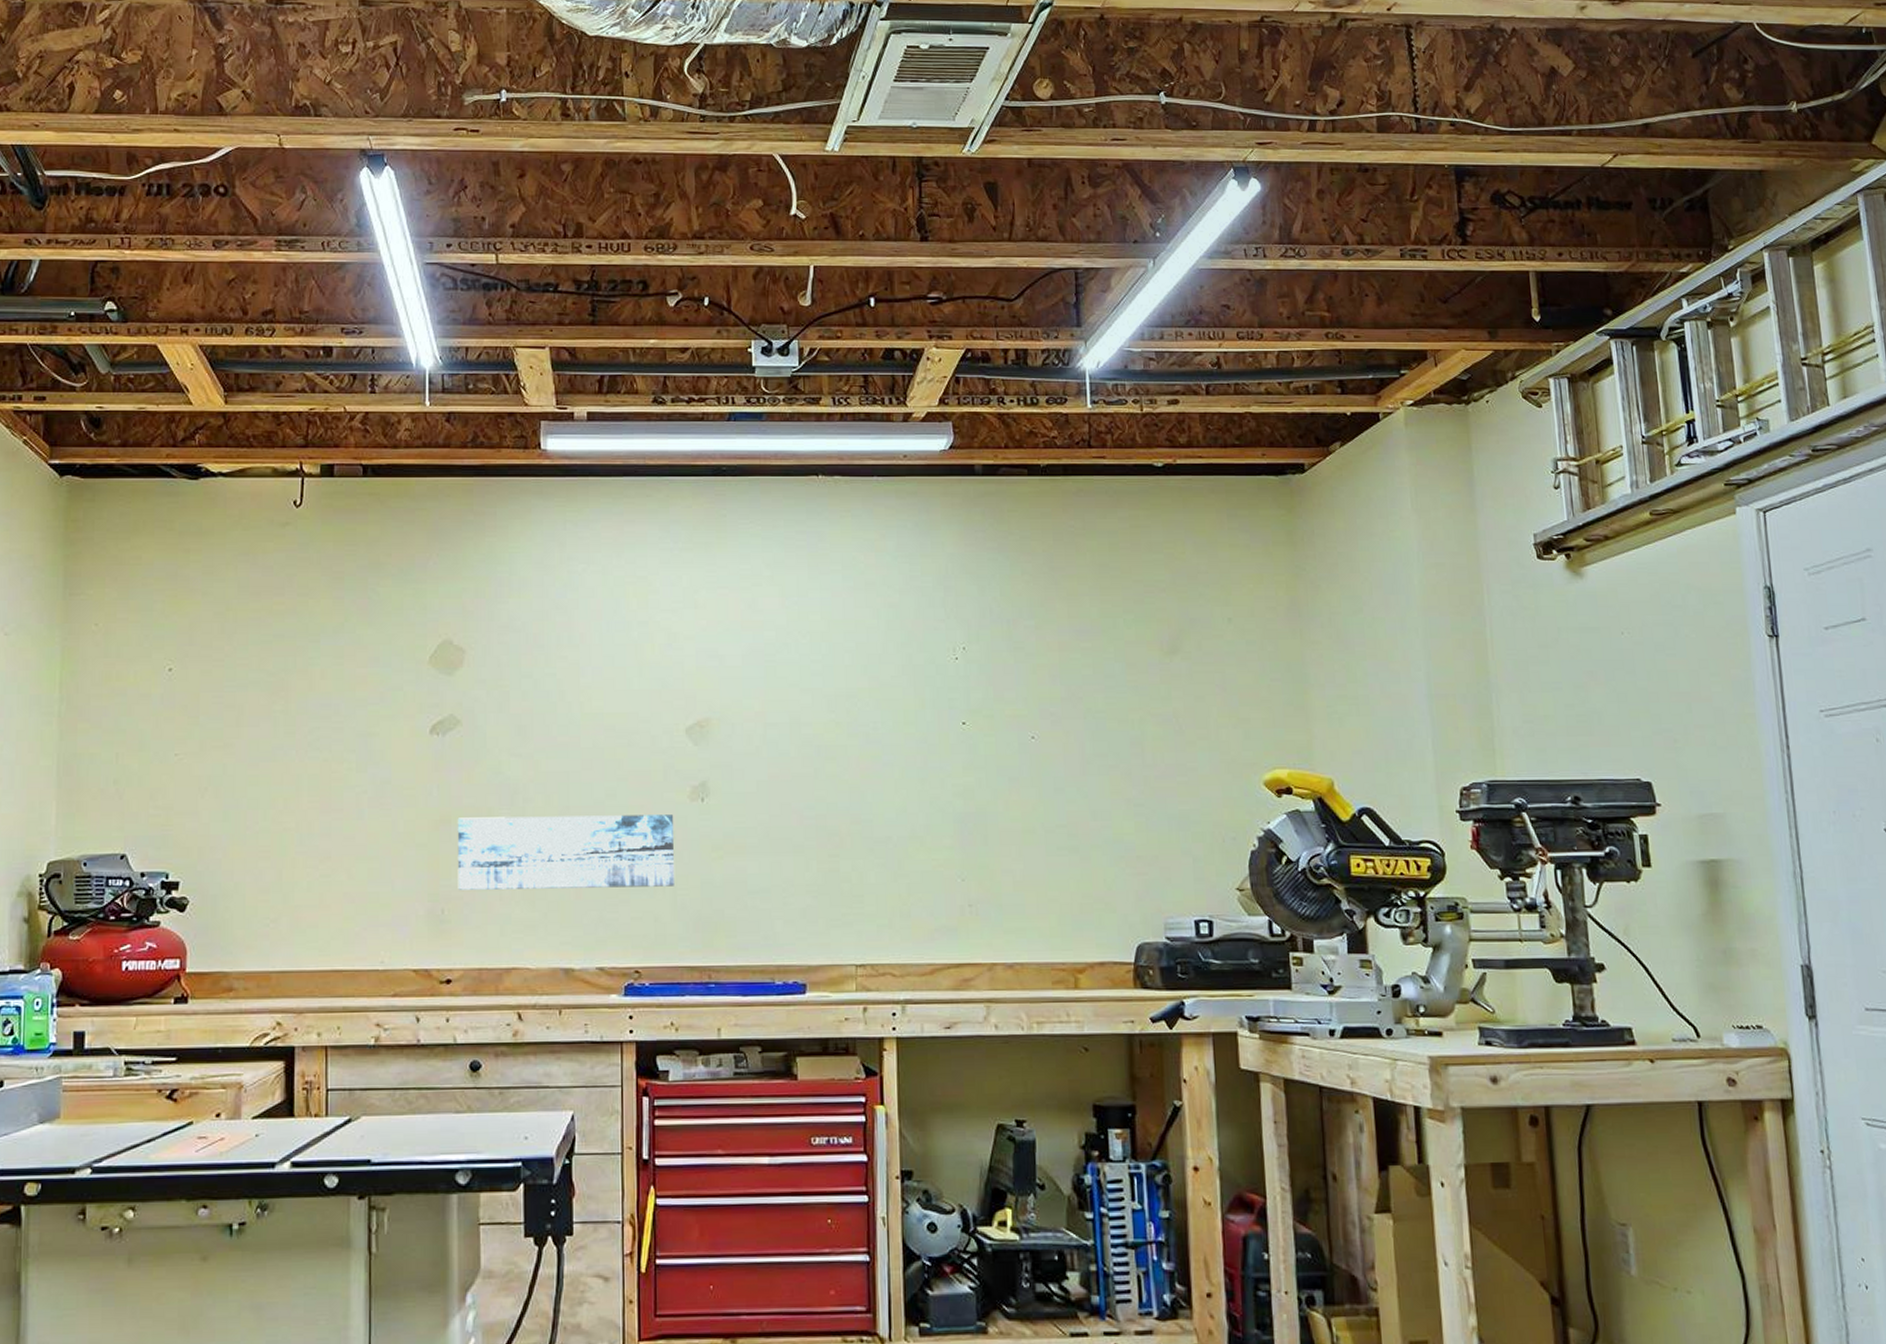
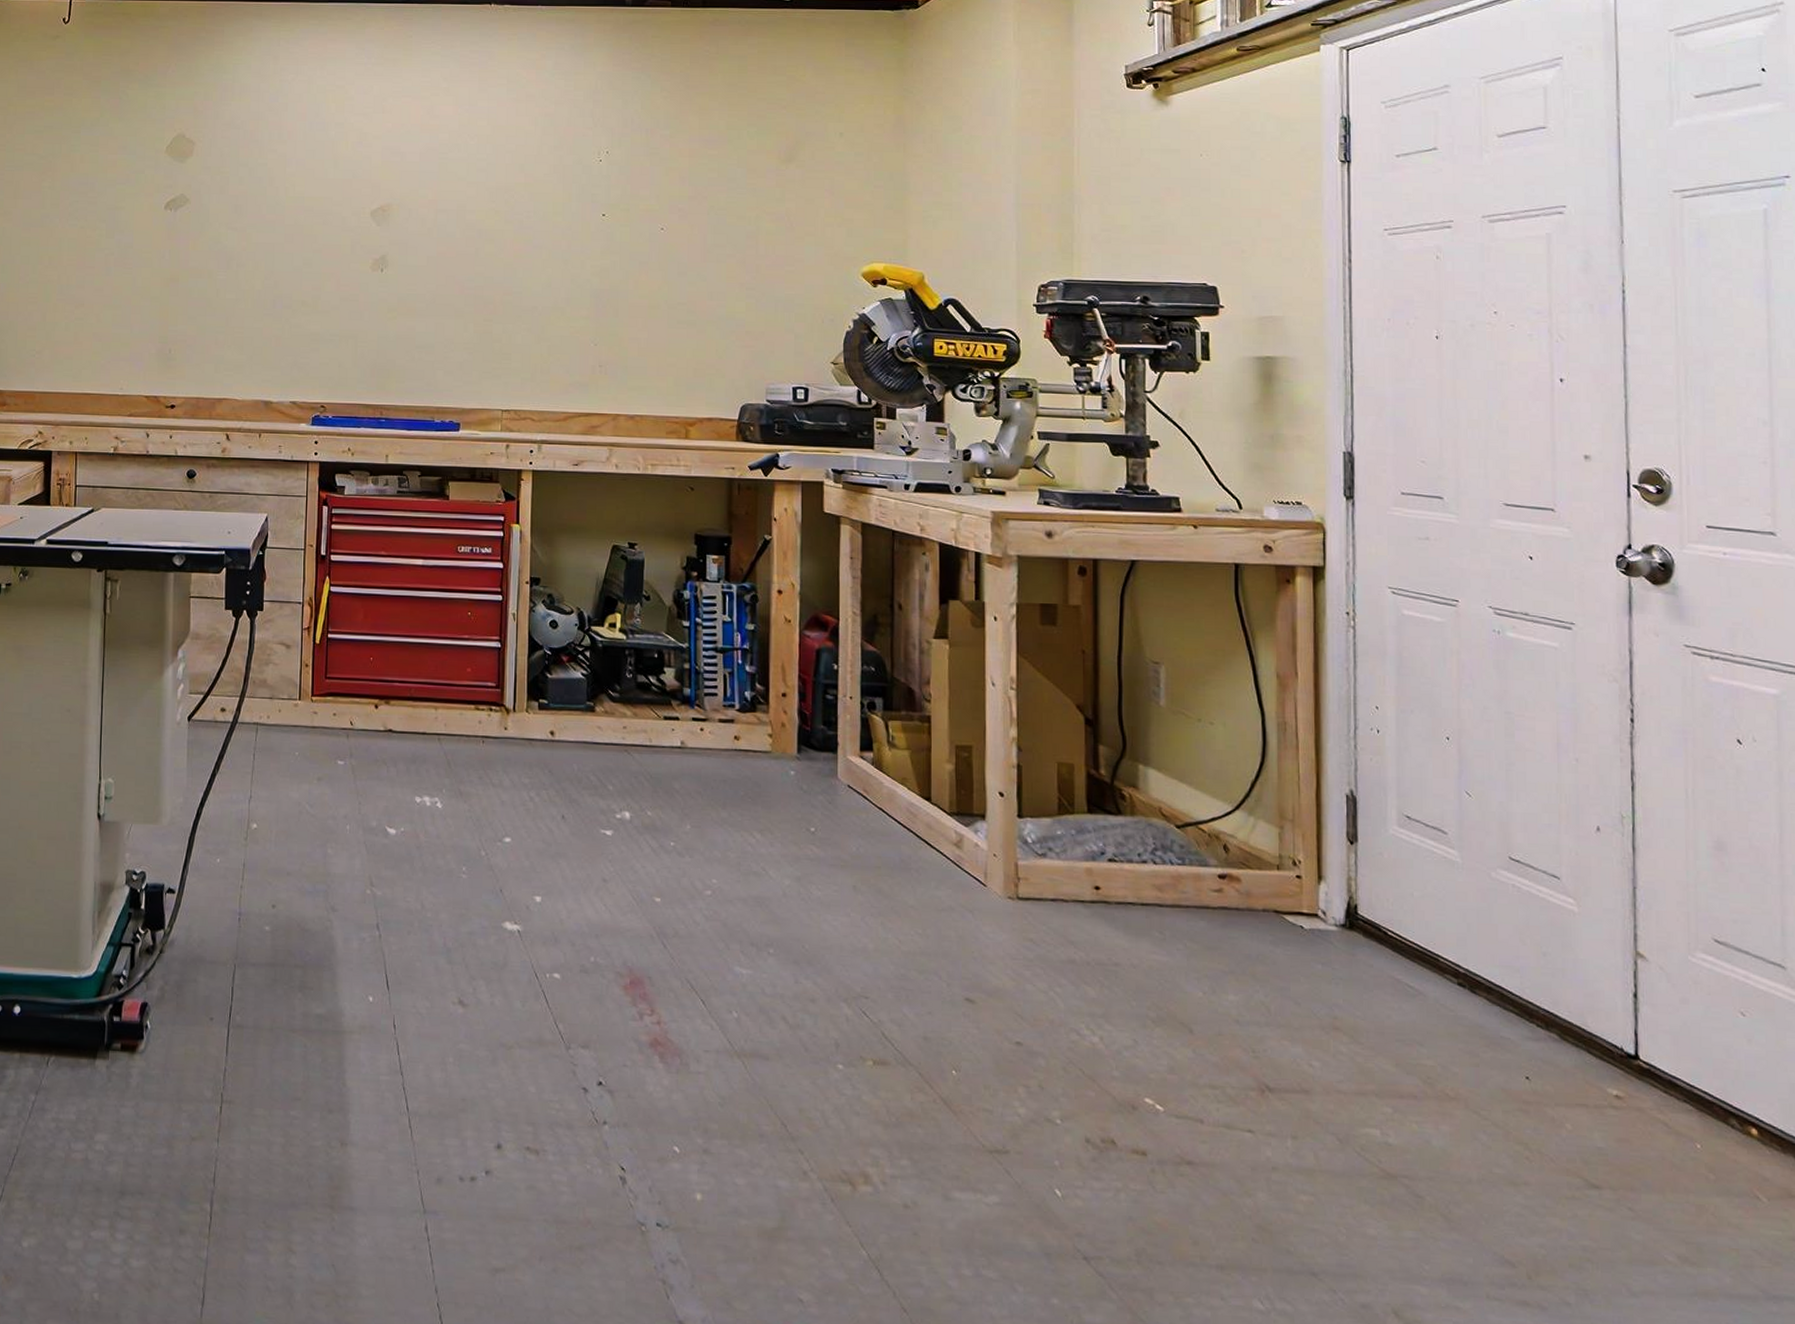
wall art: present [457,815,674,890] -> none [182,277,357,339]

